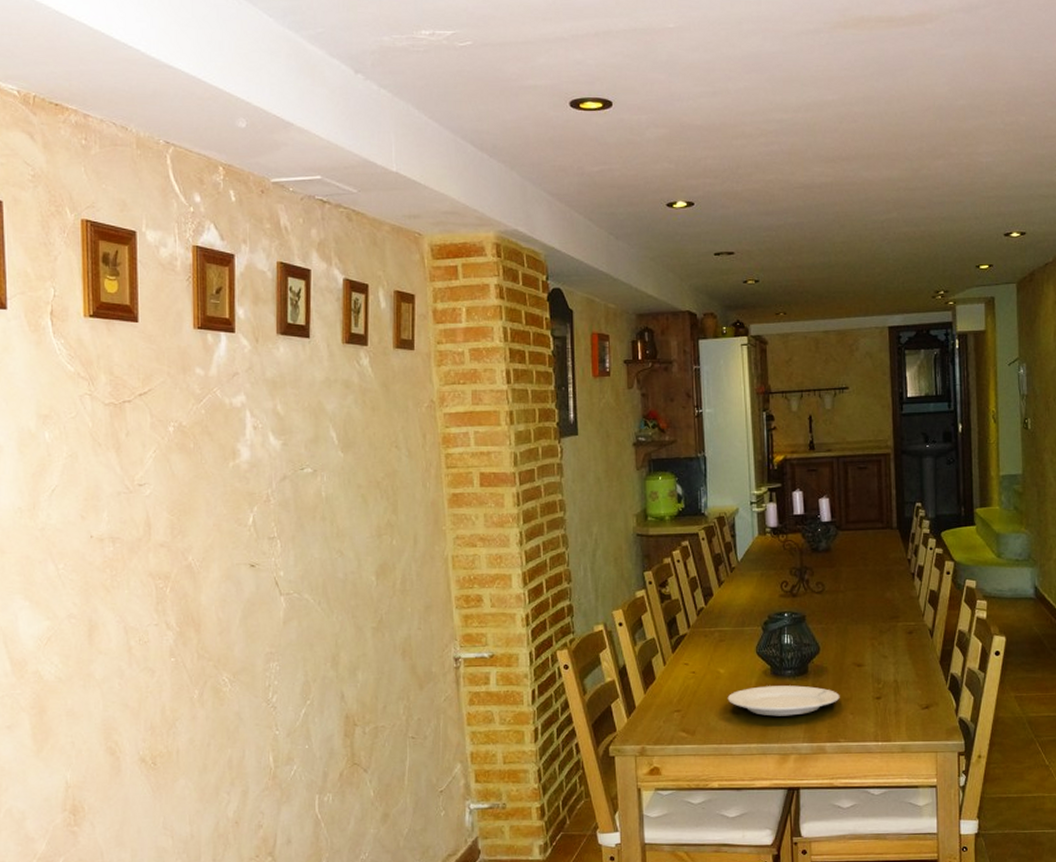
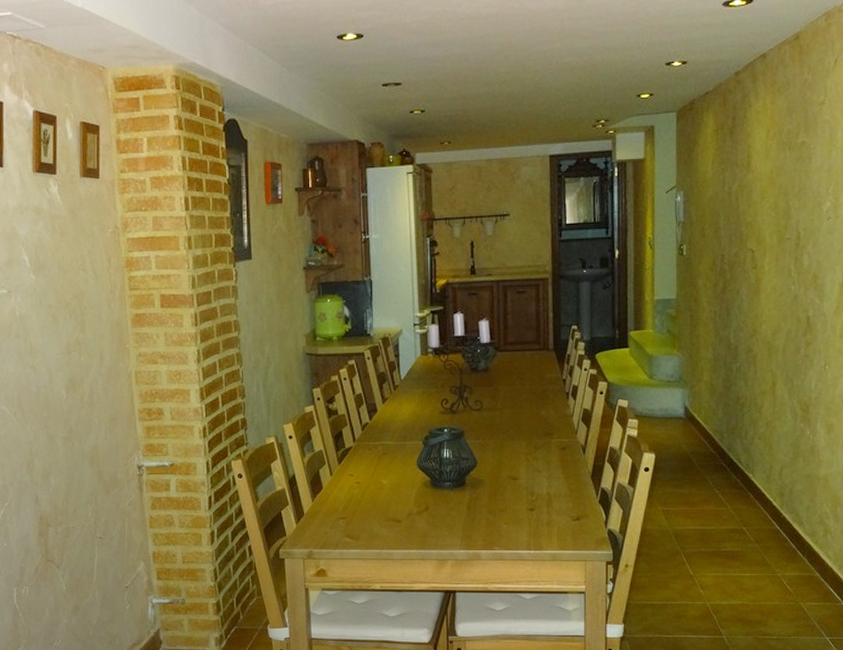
plate: present [727,685,840,716] -> none [389,496,495,525]

